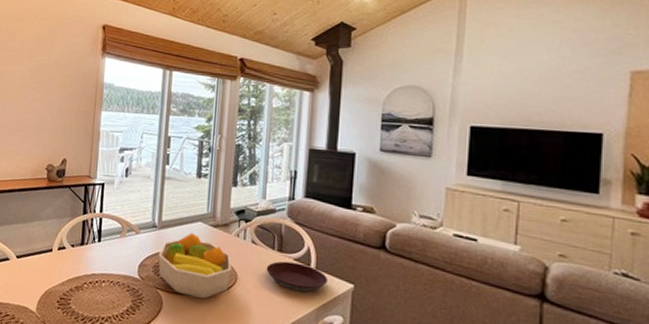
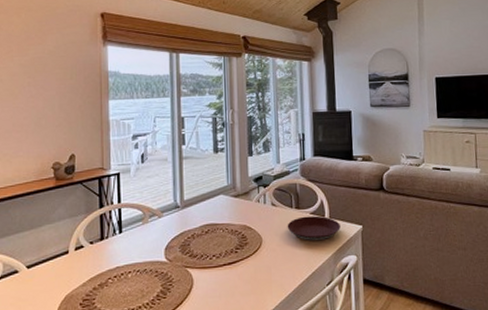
fruit bowl: present [158,232,232,299] -> none [184,206,256,268]

